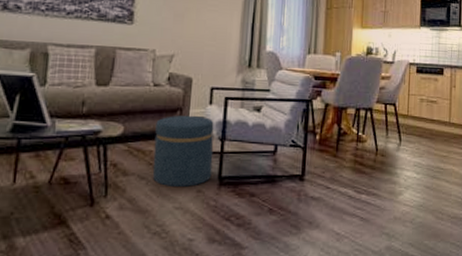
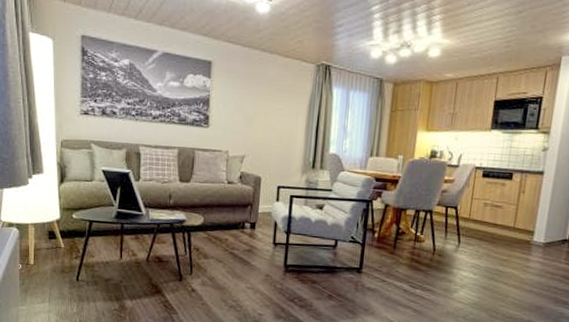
ottoman: present [152,115,214,187] -> none [228,210,281,271]

